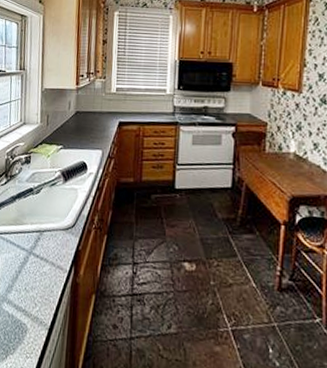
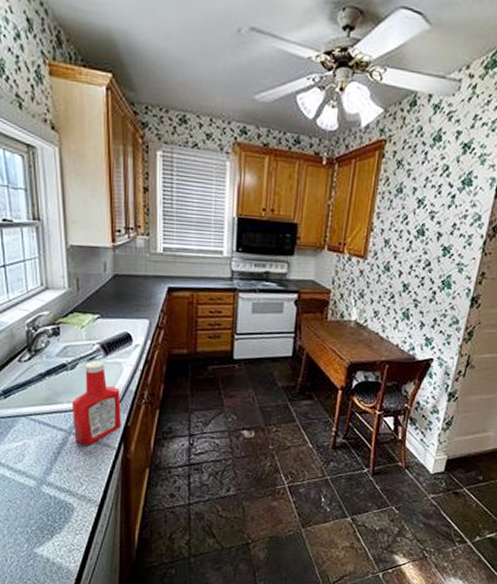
ketchup bottle: none [33,186,75,266] -> present [71,360,122,445]

